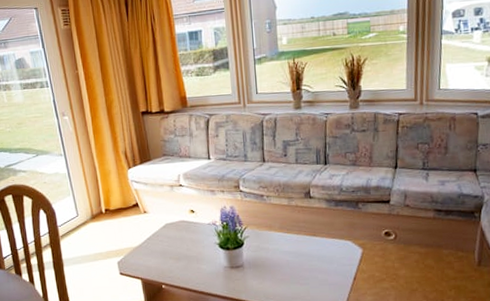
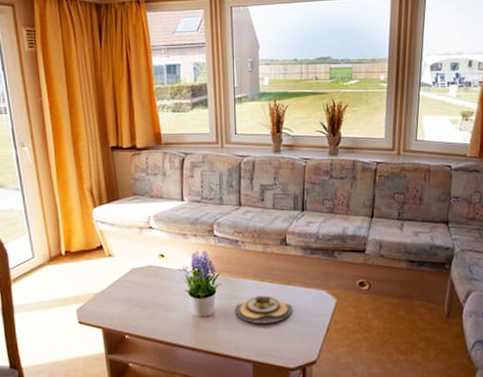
plate: none [263,247,320,274] -> present [235,296,293,324]

